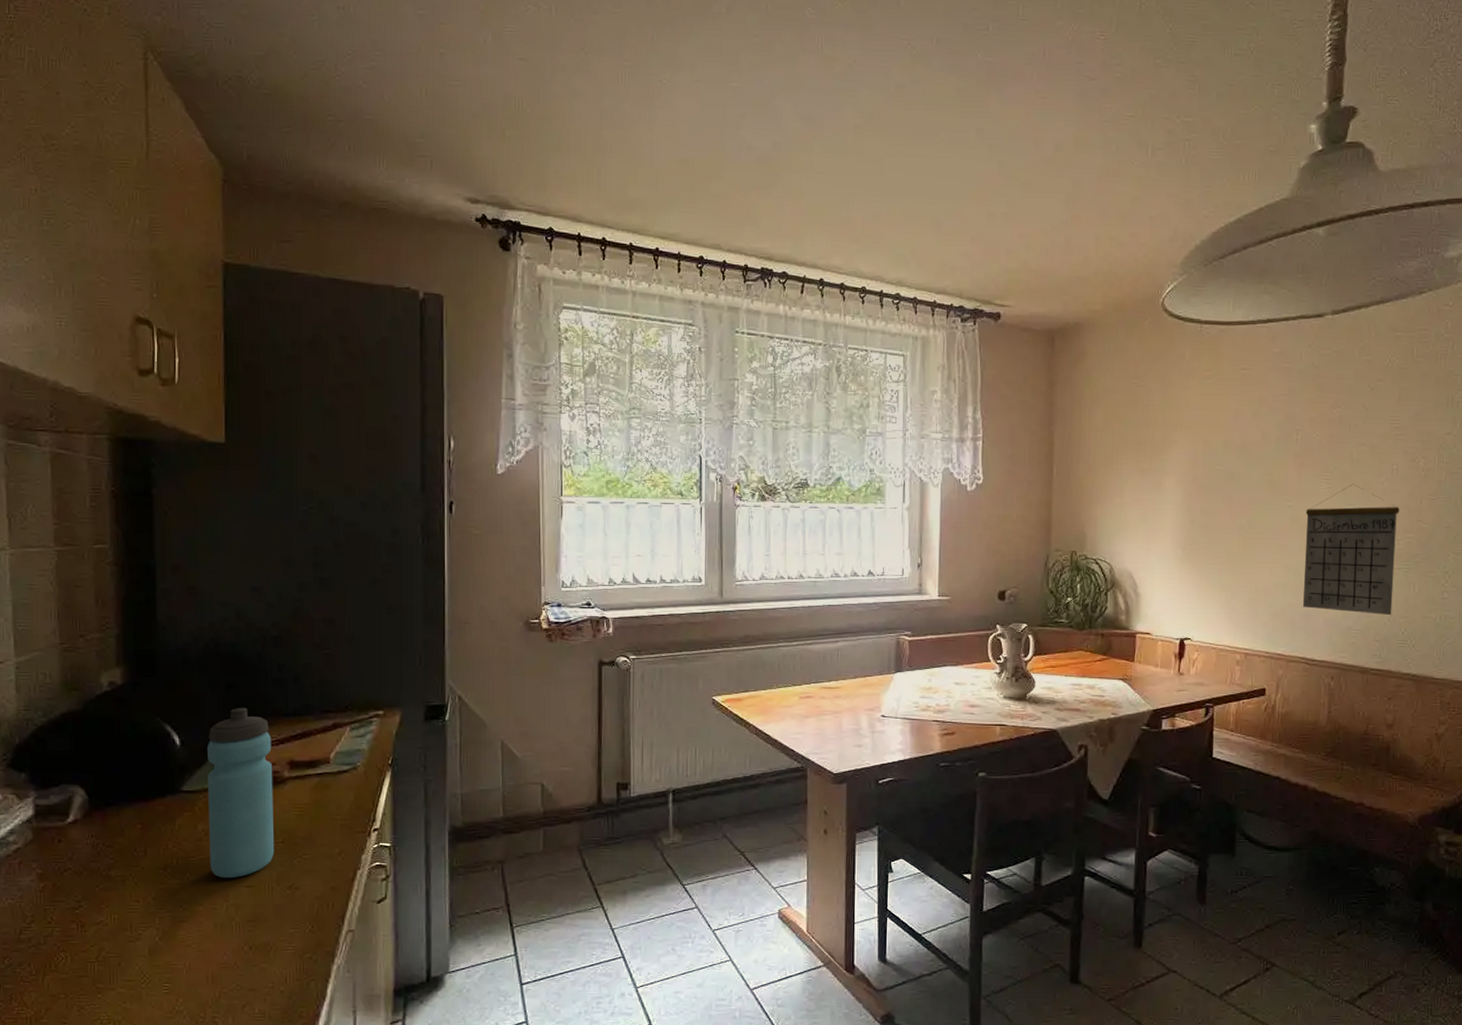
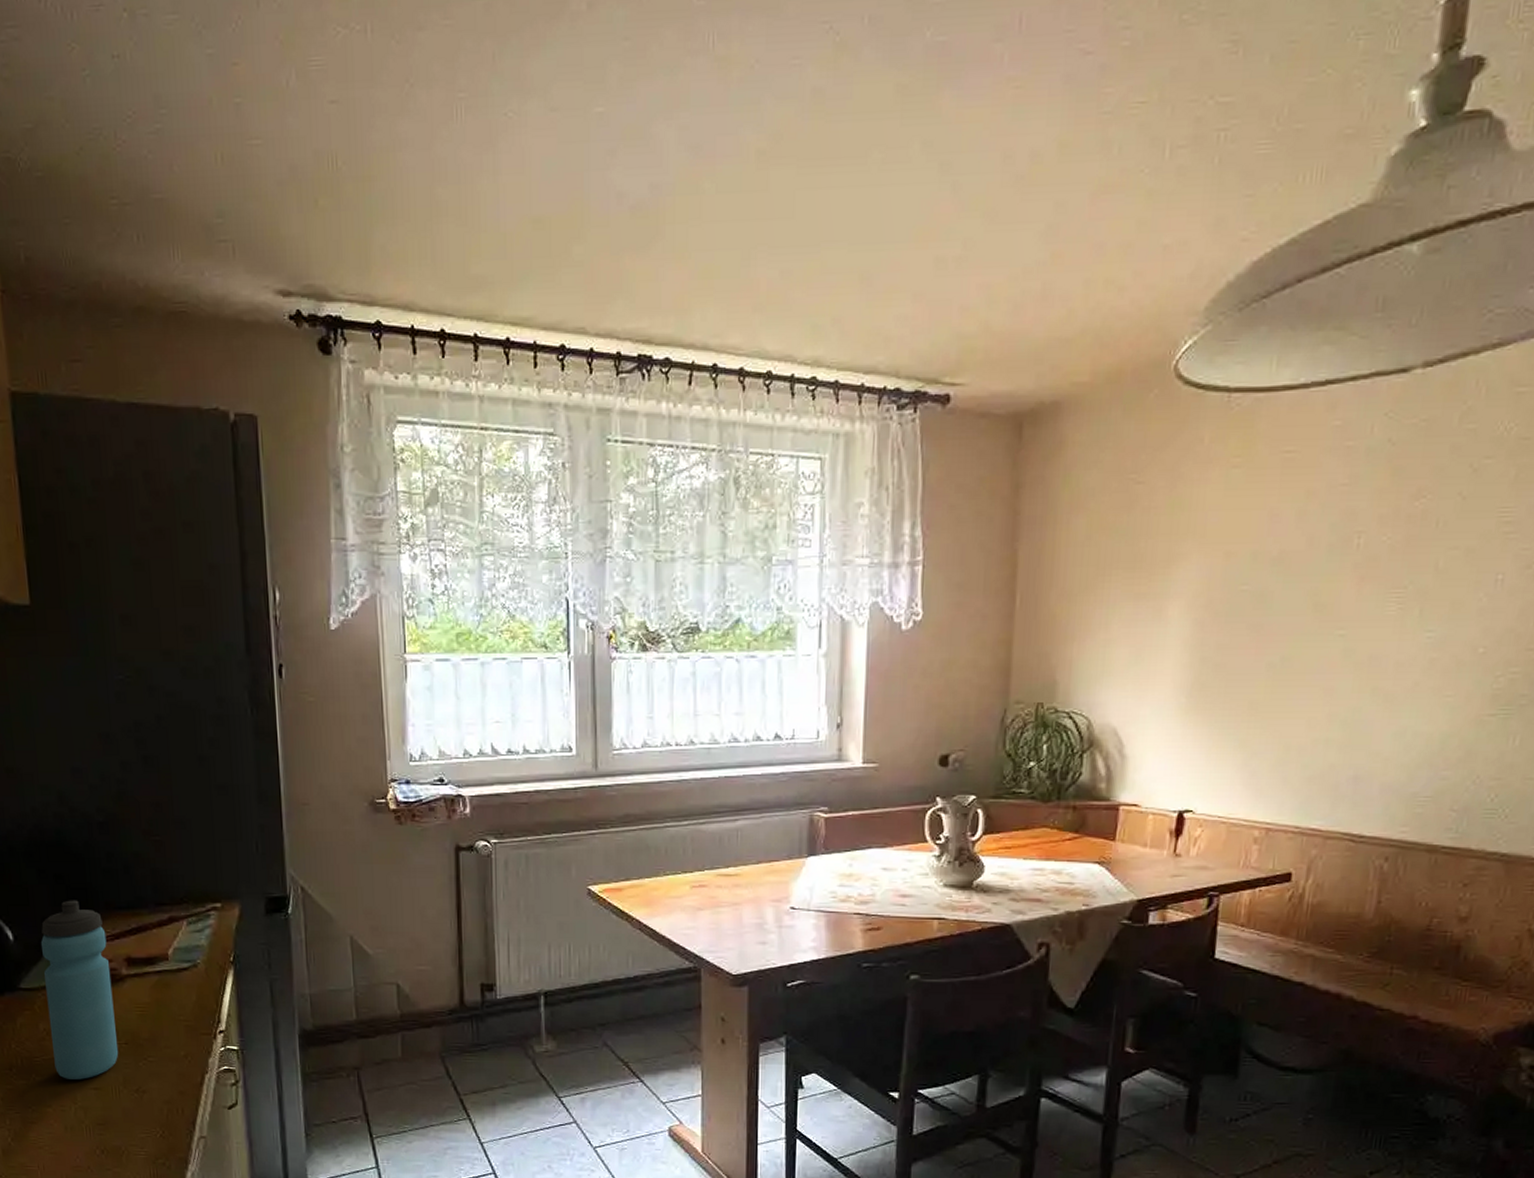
calendar: present [1302,484,1400,616] -> none [1350,603,1502,778]

